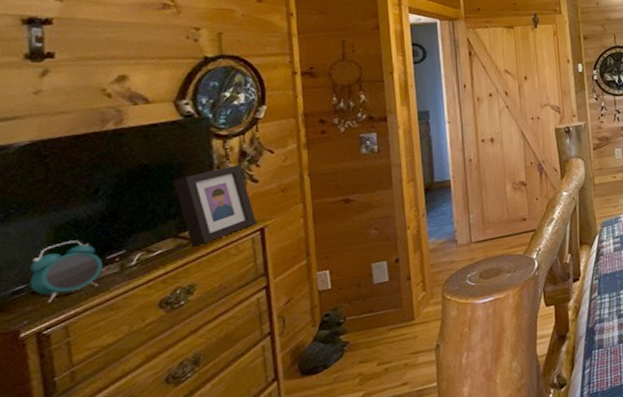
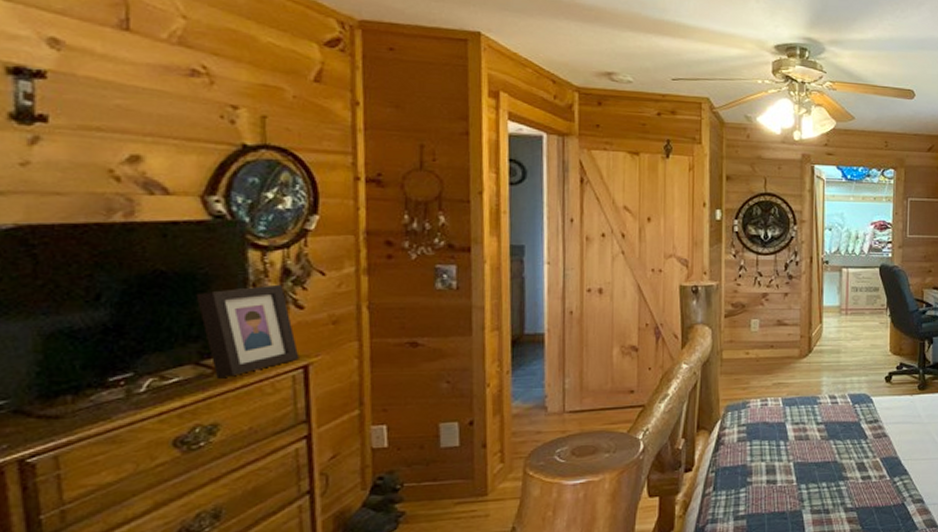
alarm clock: present [30,240,103,304] -> none [11,354,104,427]

